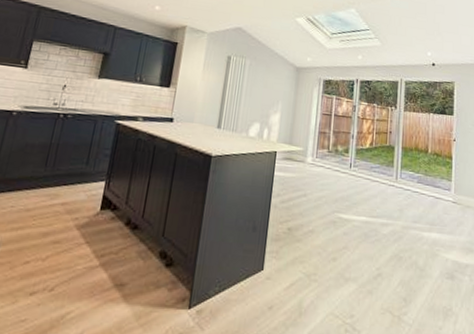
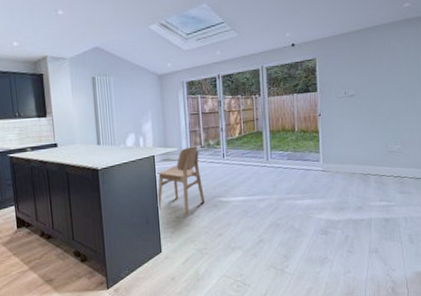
dining chair: none [269,148,325,228] -> present [157,145,206,215]

